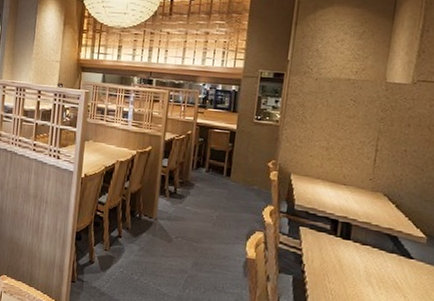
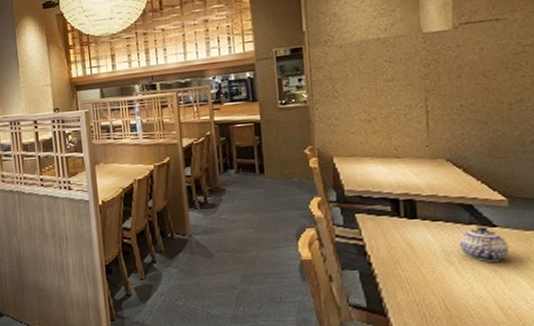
teapot: none [379,256,420,289] -> present [458,226,509,262]

